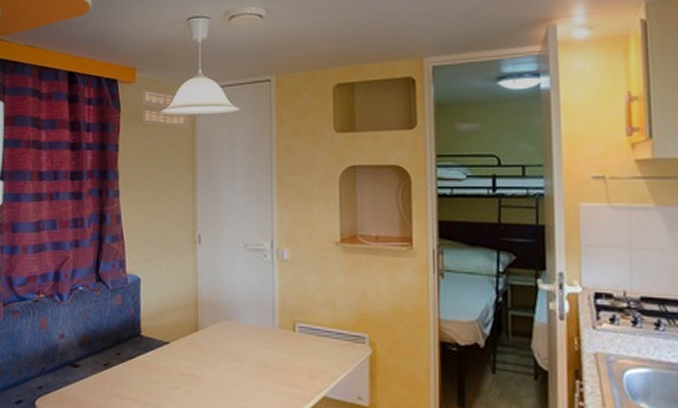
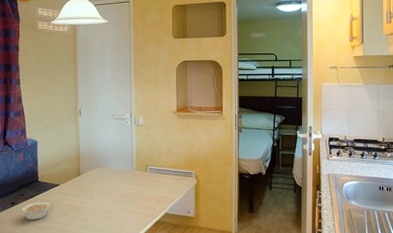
legume: none [118,365,162,392] -> present [22,201,54,221]

